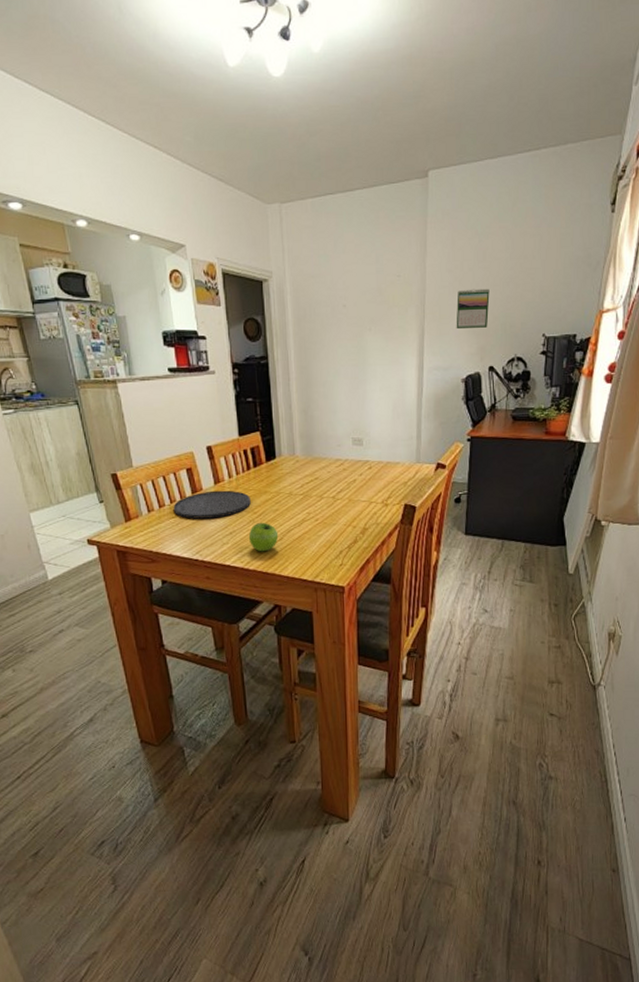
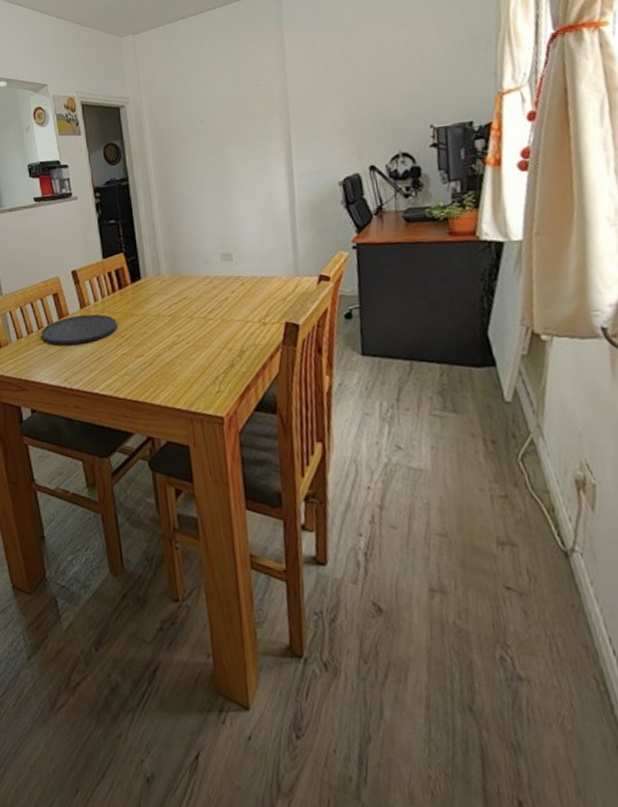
fruit: present [248,522,279,552] -> none [116,346,148,379]
calendar: present [456,288,490,330] -> none [324,85,363,131]

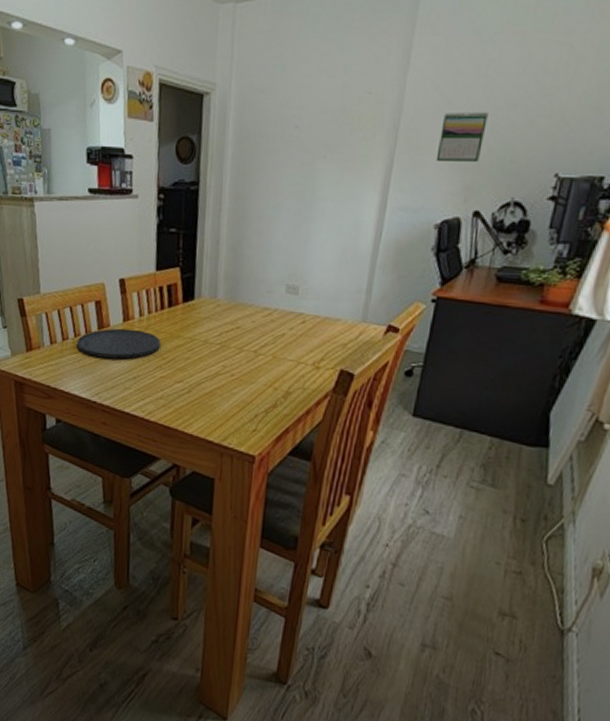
calendar: none [324,85,363,131] -> present [436,111,489,162]

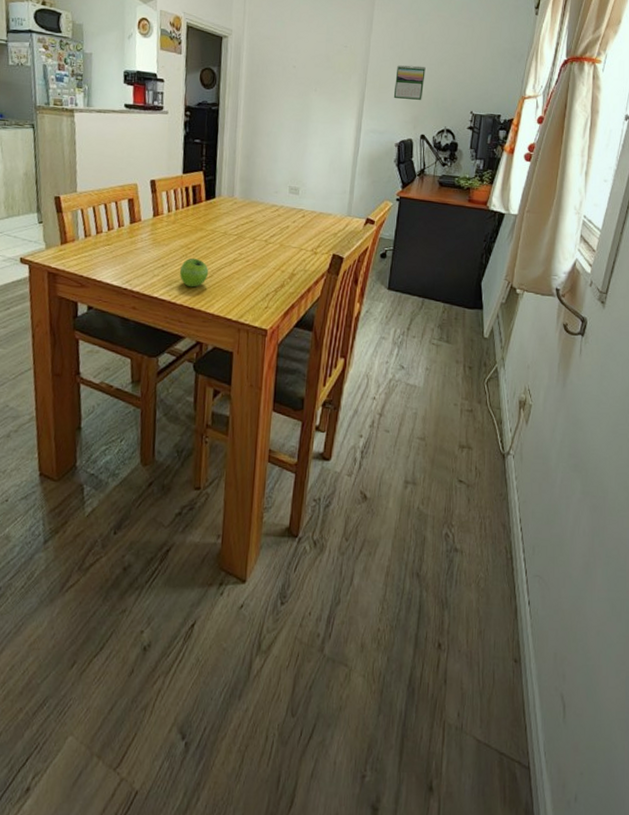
plate: present [76,328,161,360] -> none [110,222,186,250]
fruit: none [153,369,187,404] -> present [179,257,209,288]

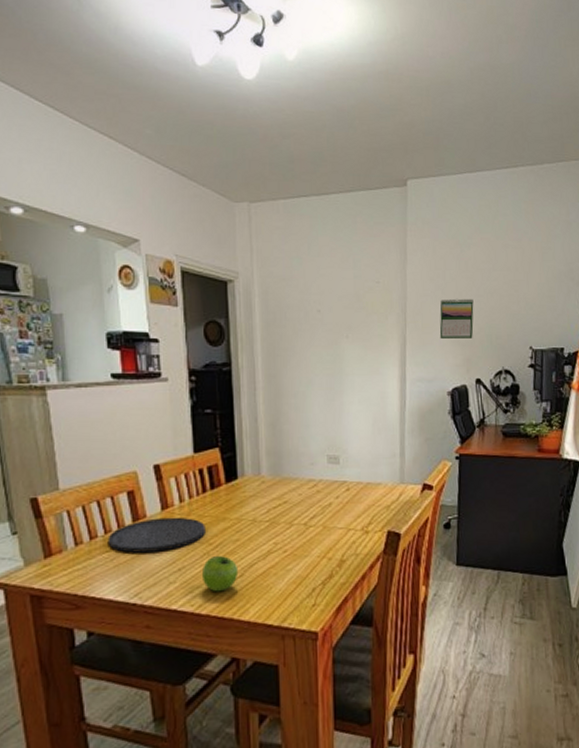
plate: none [110,222,186,250] -> present [108,517,205,553]

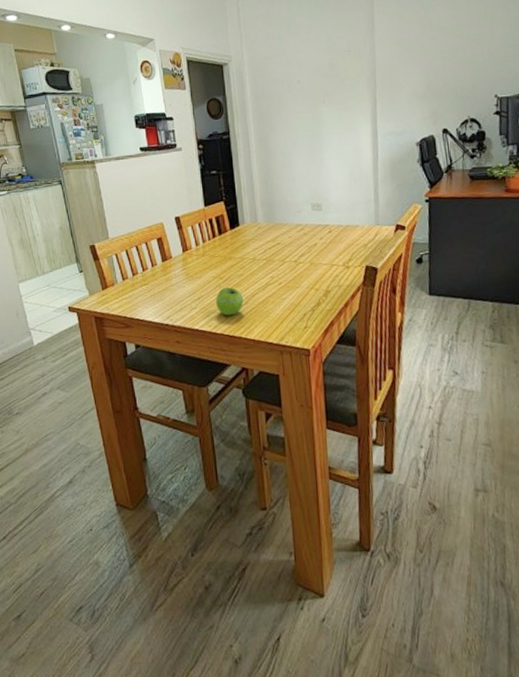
plate: present [108,517,205,553] -> none [145,257,217,286]
calendar: present [439,298,474,340] -> none [406,56,439,96]

